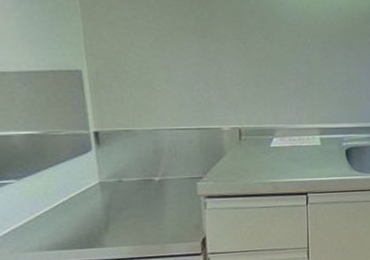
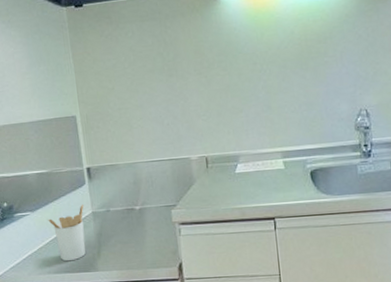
utensil holder: none [39,173,90,237] -> present [48,205,86,262]

